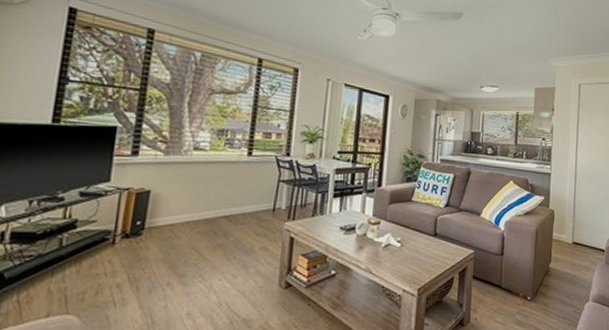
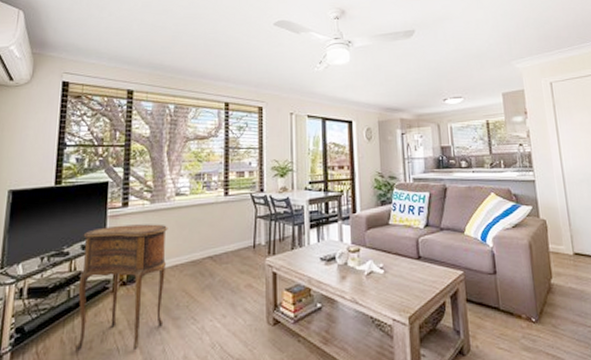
side table: none [65,174,182,304] -> present [75,224,168,350]

